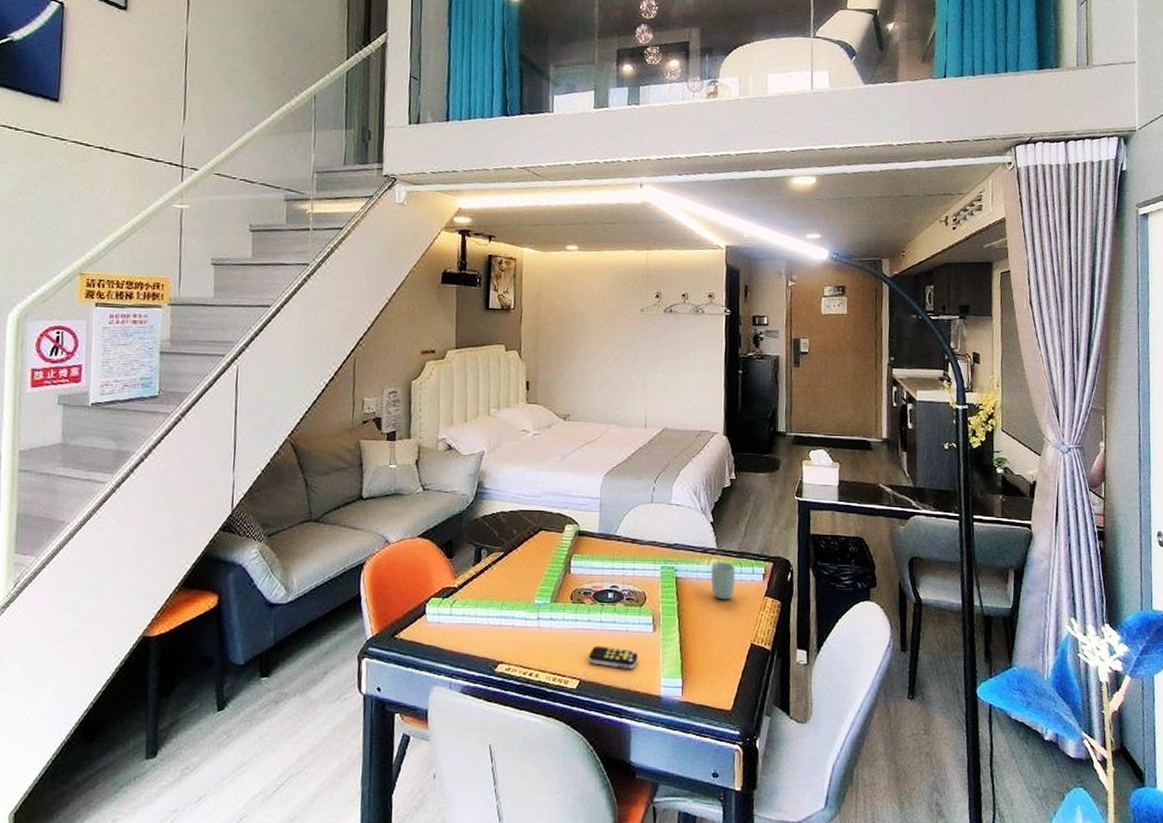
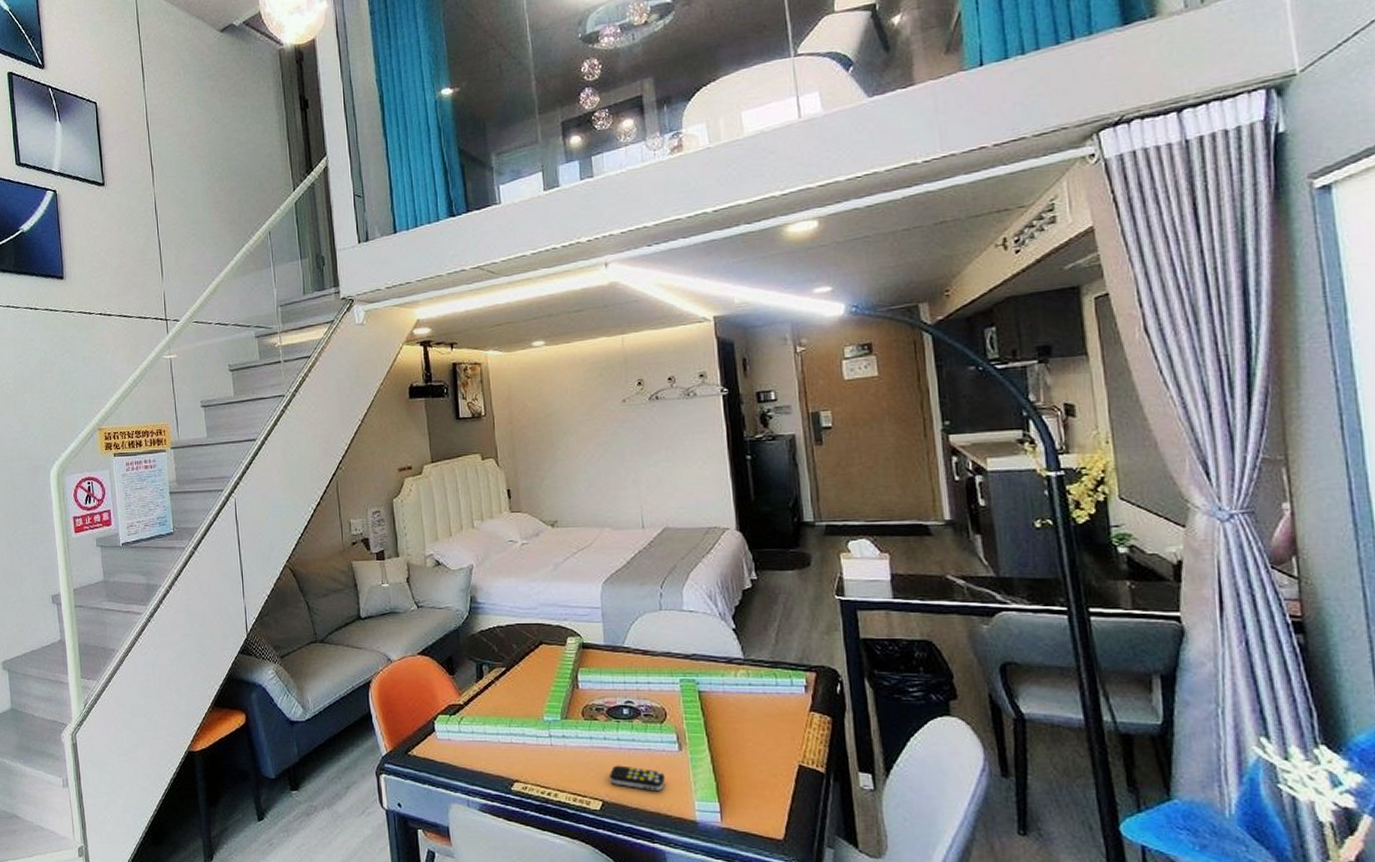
cup: present [710,562,736,600] -> none [739,673,772,716]

